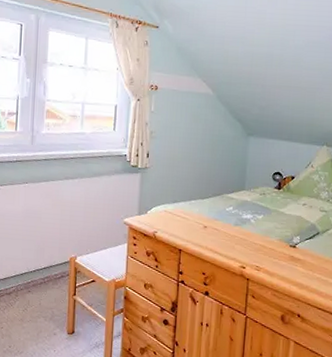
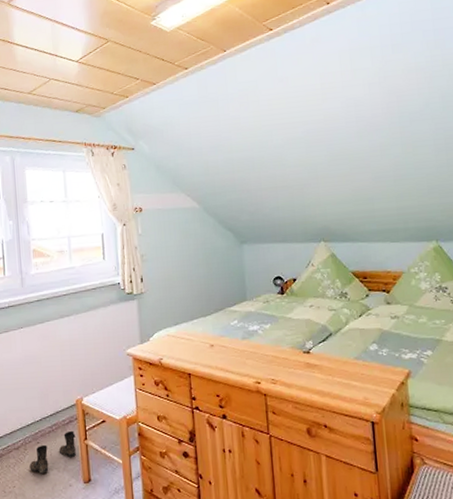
boots: none [18,285,66,320] -> present [29,430,76,474]

